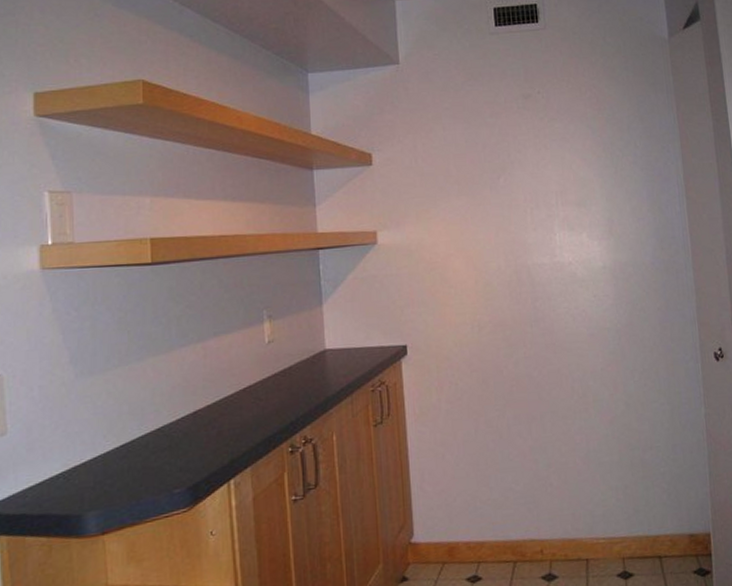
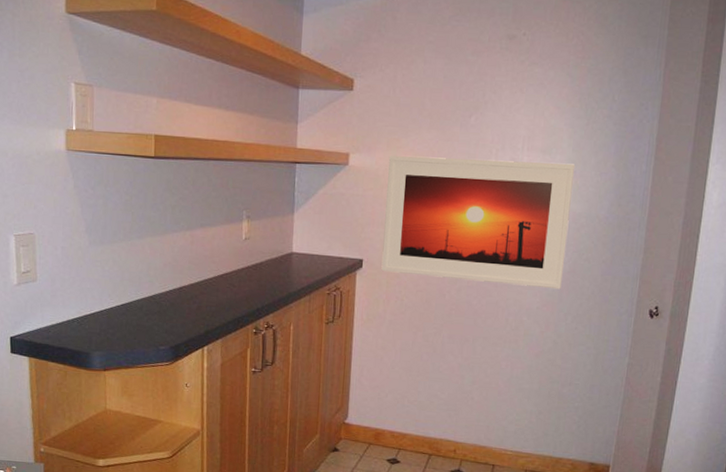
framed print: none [419,213,622,356] -> present [381,156,576,290]

